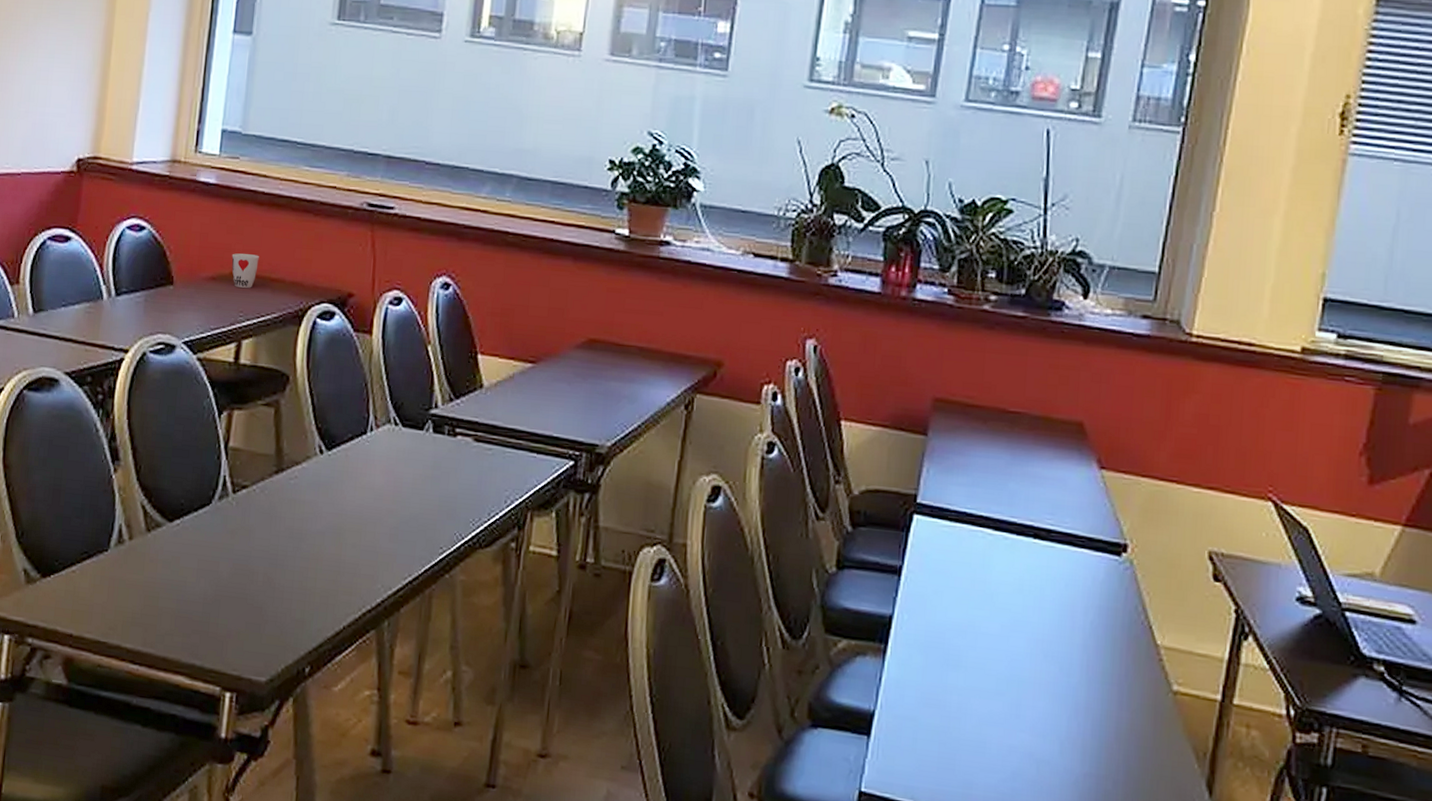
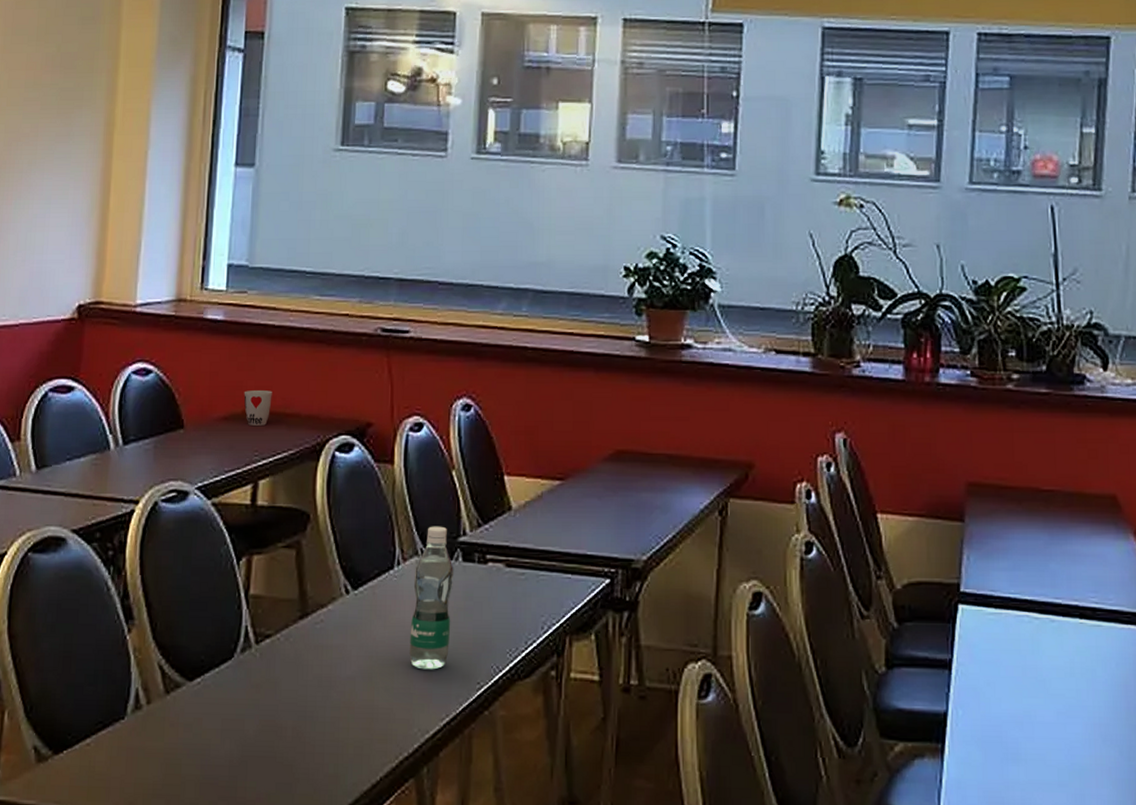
bottle: none [377,397,425,532] -> present [409,526,455,670]

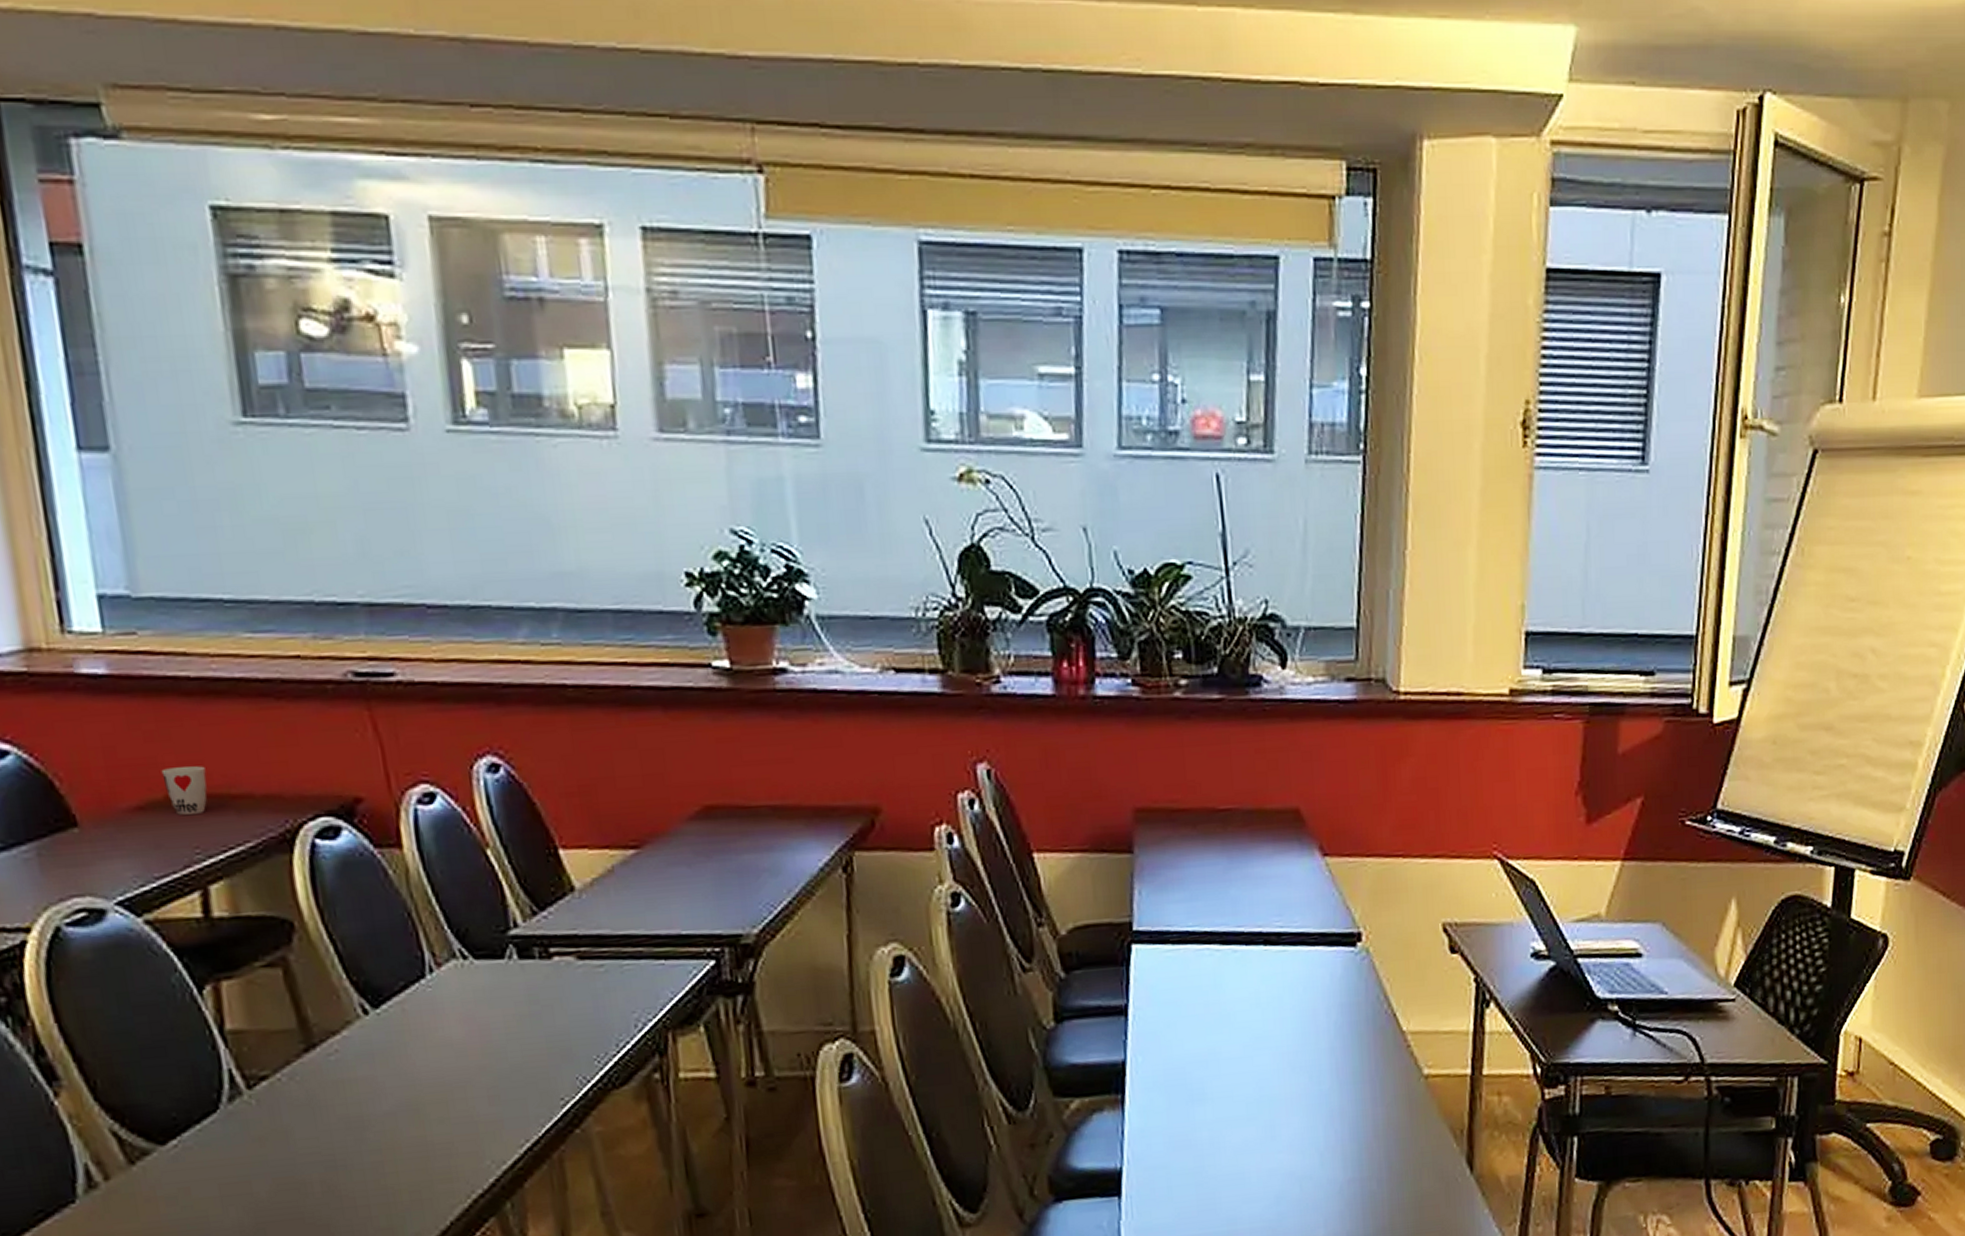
bottle: present [409,526,455,670] -> none [454,919,517,1092]

